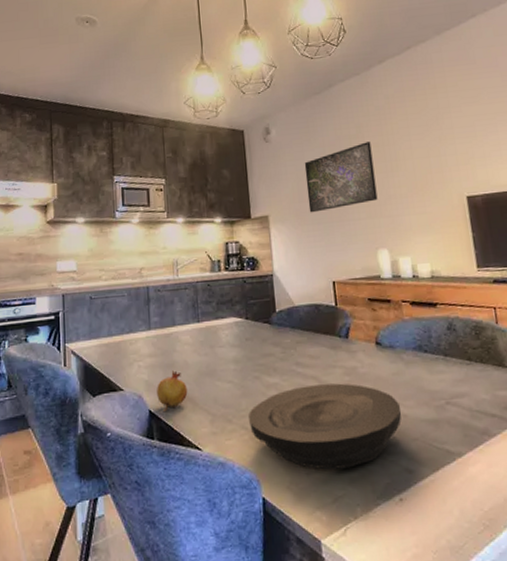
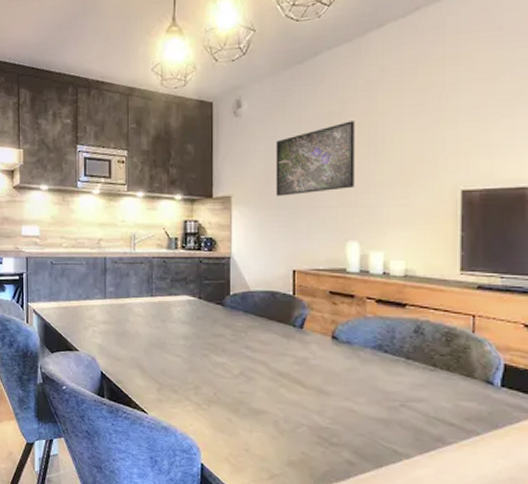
fruit: present [157,370,188,412] -> none [109,339,138,375]
plate: present [249,383,402,470] -> none [194,369,351,451]

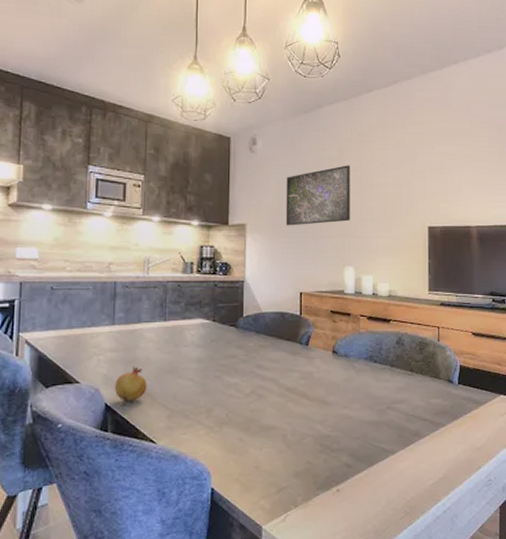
fruit: none [109,339,138,375] -> present [115,366,147,406]

